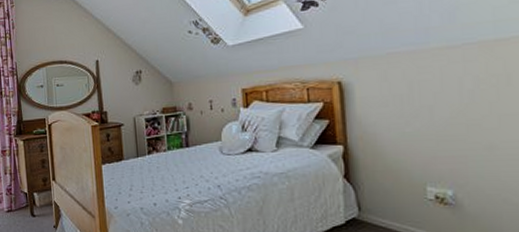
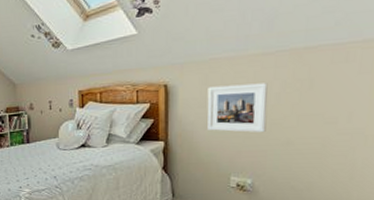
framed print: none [388,78,462,136] -> present [207,83,268,133]

